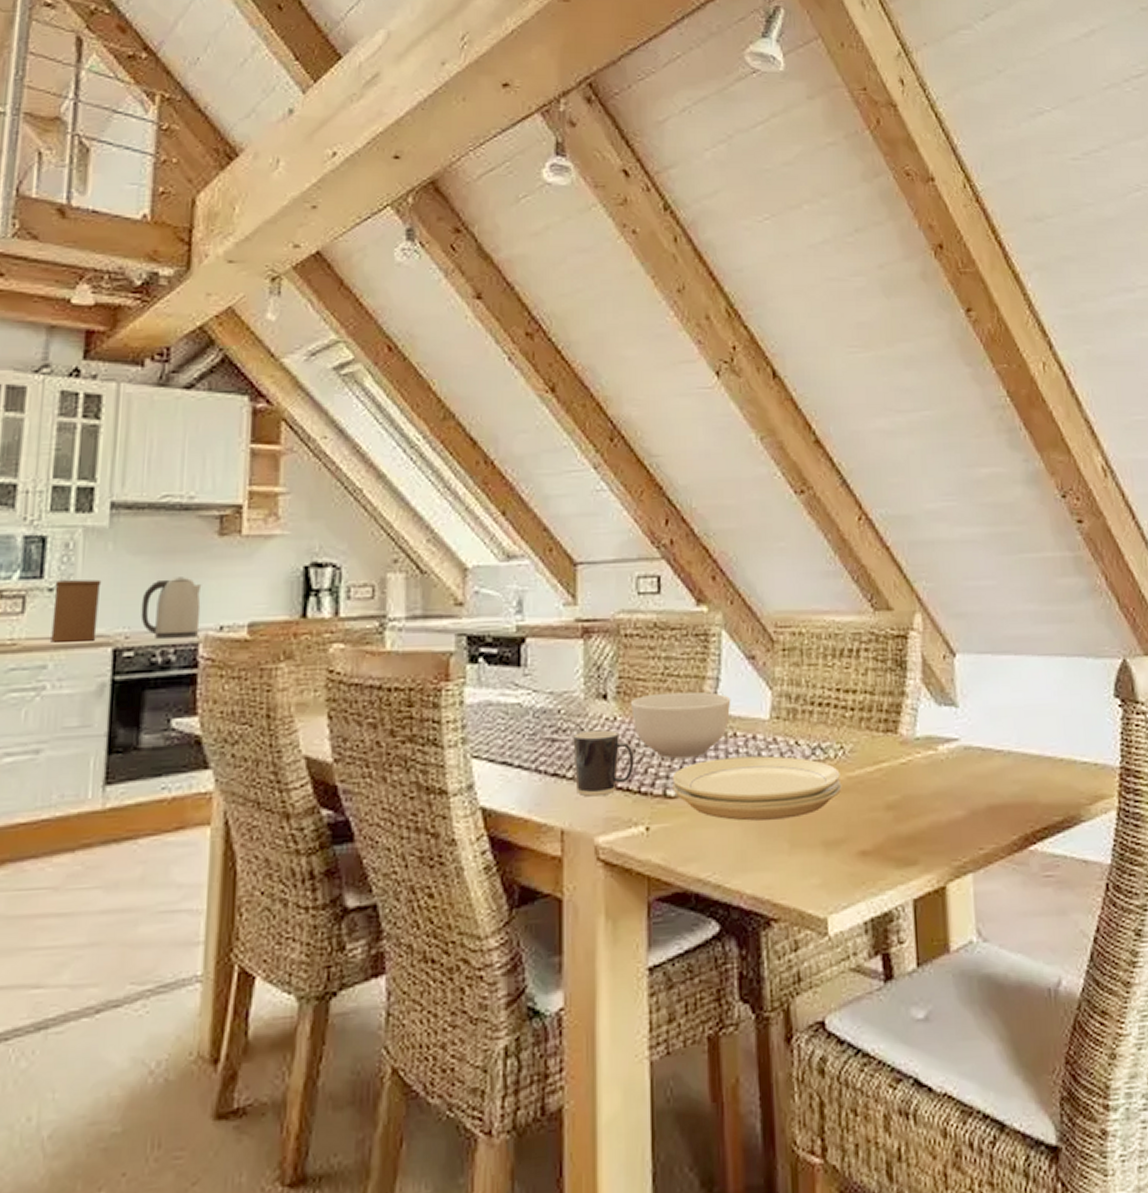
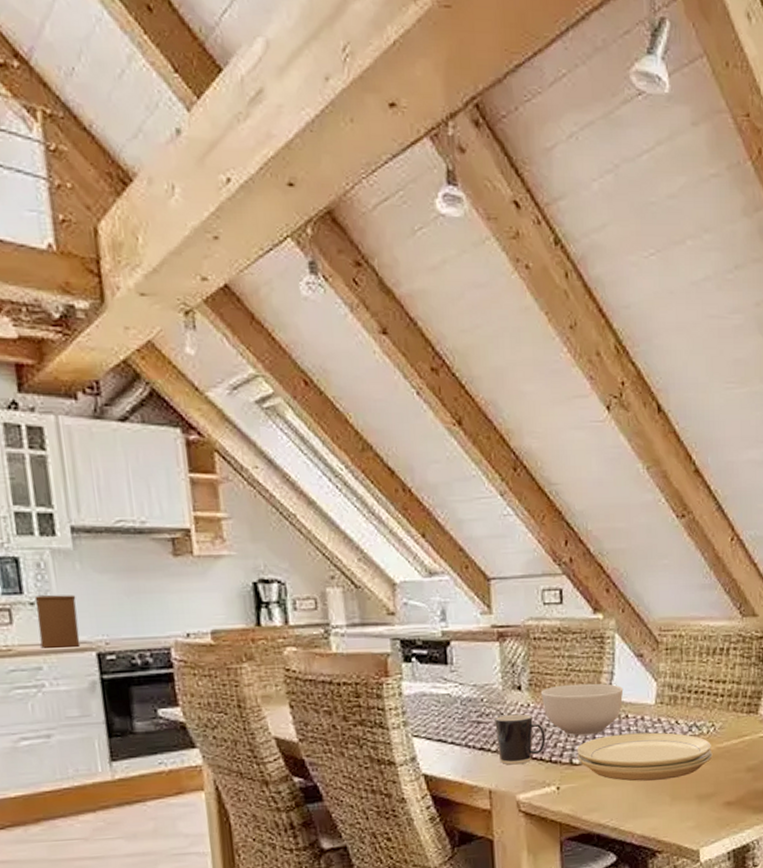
kettle: present [140,577,202,640] -> none [114,592,170,645]

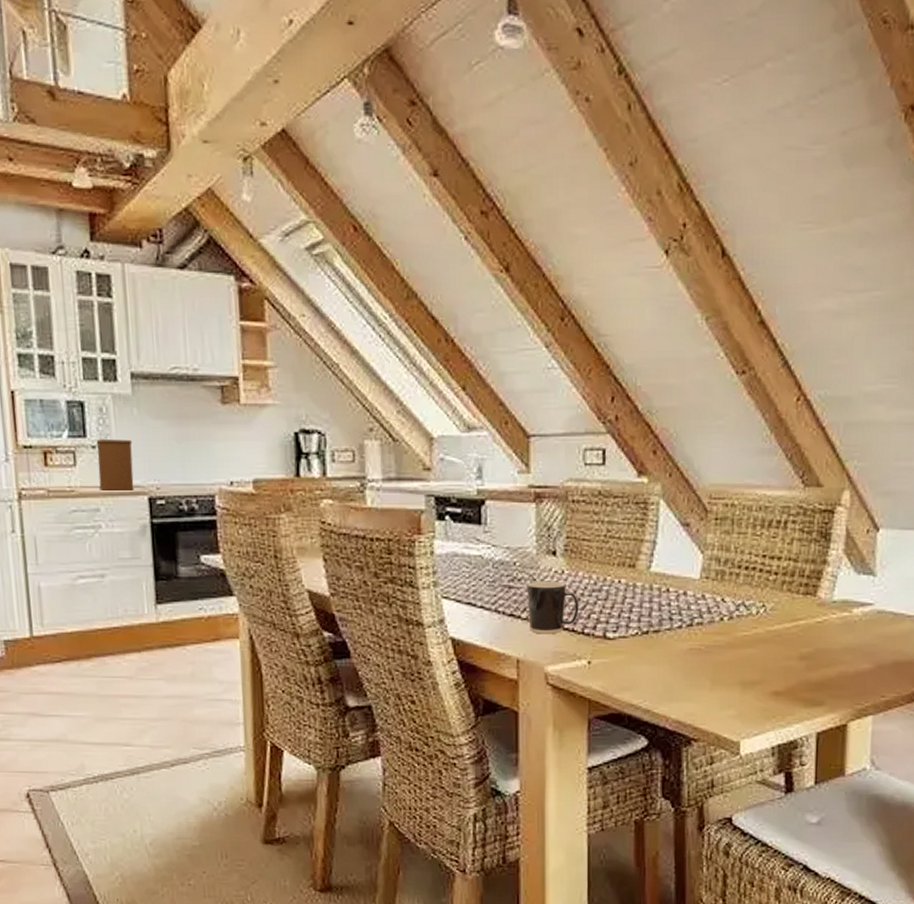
bowl: present [540,683,624,736] -> none [576,552,666,608]
plate: present [577,732,713,781] -> none [611,609,761,662]

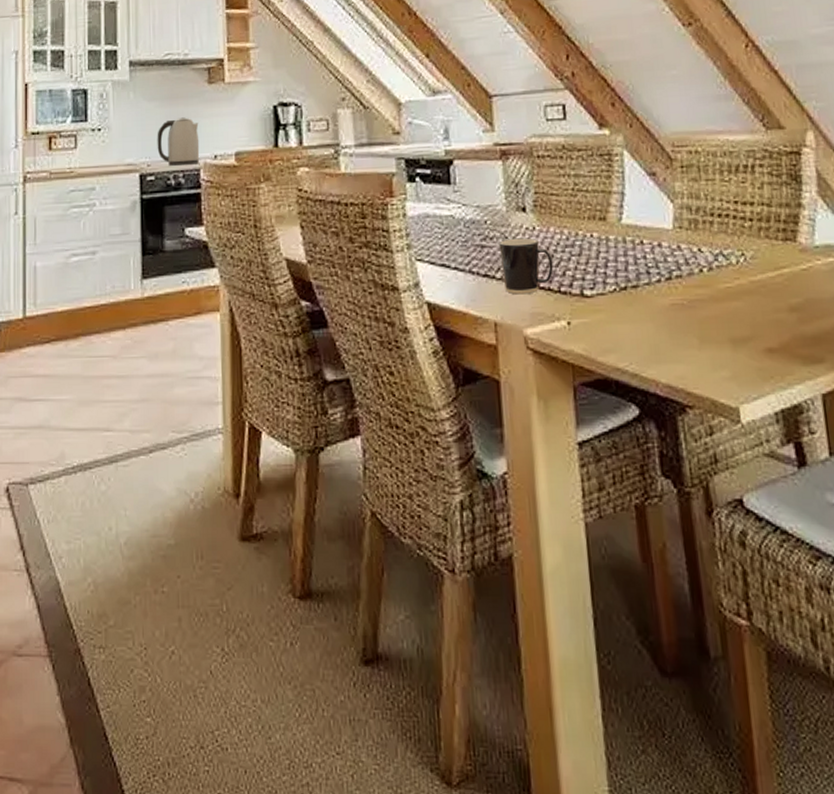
canister: present [96,439,134,490] -> none [96,121,128,170]
kettle: none [165,439,215,491] -> present [157,117,200,167]

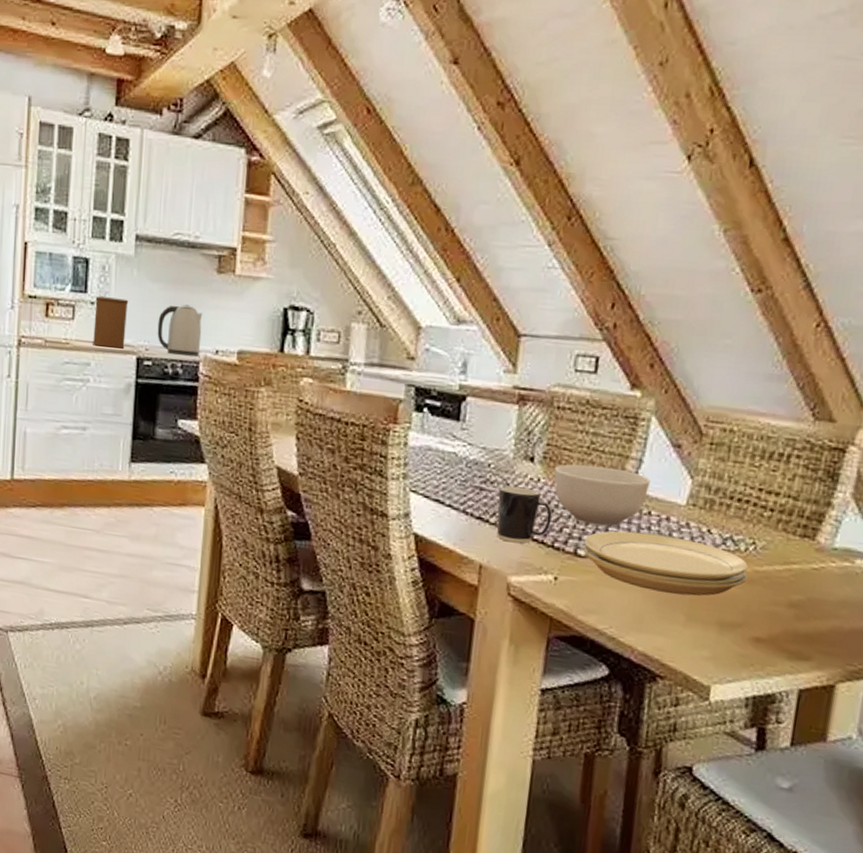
canister: none [96,121,128,170] -> present [93,296,129,349]
bowl: none [546,204,636,263] -> present [554,464,651,527]
plate: none [588,261,746,319] -> present [583,531,748,596]

